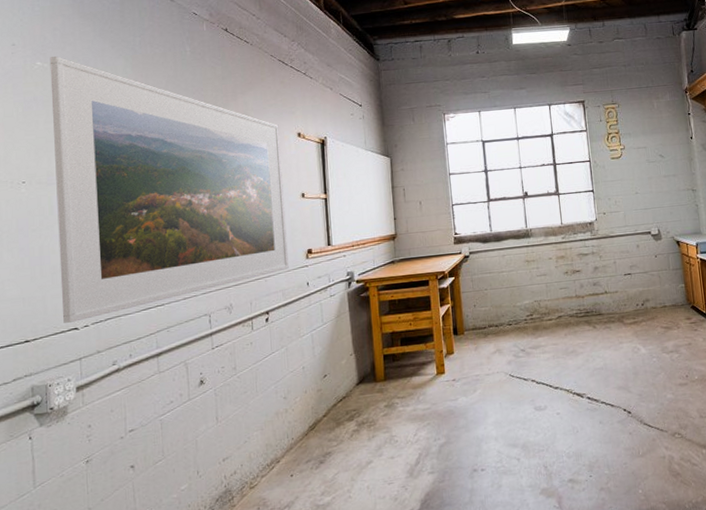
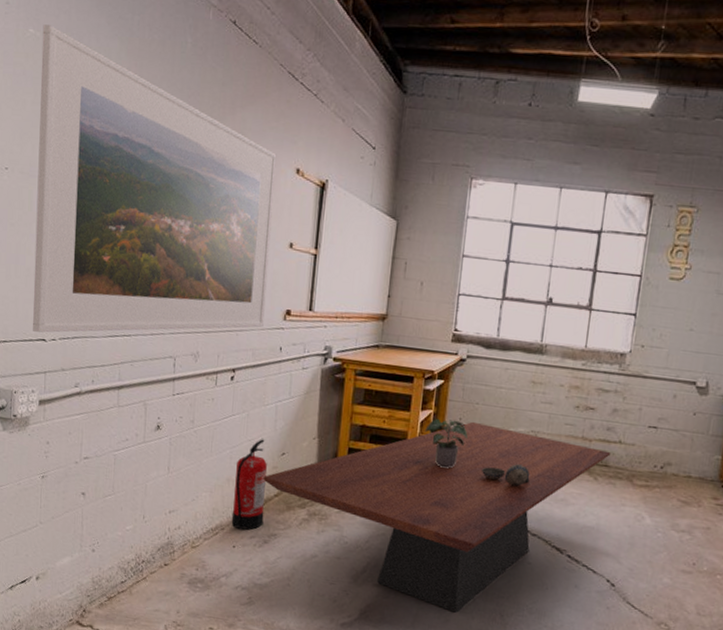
fire extinguisher: none [283,367,317,458] -> present [231,439,267,530]
dining table: none [310,302,601,477] -> present [263,421,611,613]
potted plant: none [446,308,484,351] -> present [424,419,468,469]
decorative bowl: none [502,331,543,351] -> present [482,464,530,487]

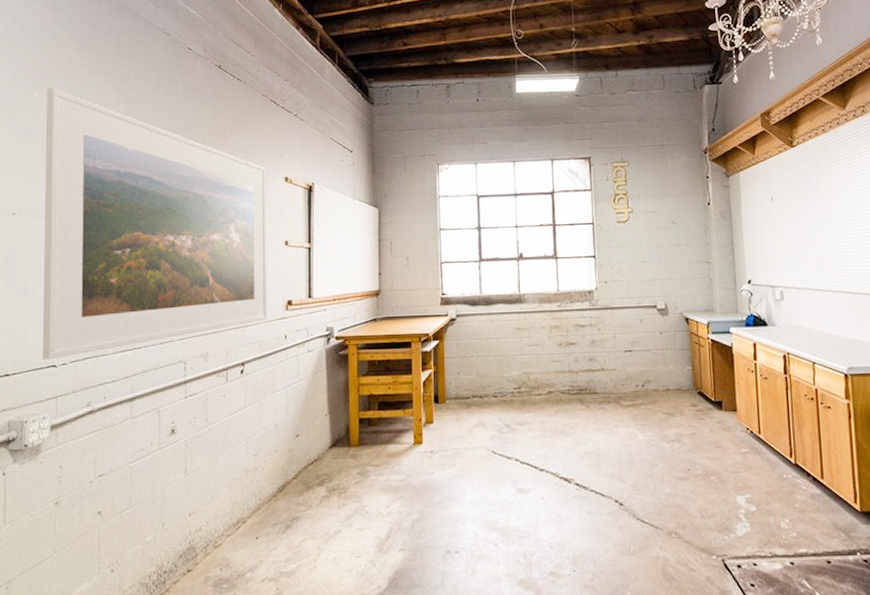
fire extinguisher: present [231,439,267,530] -> none [252,425,284,520]
dining table: present [263,421,611,613] -> none [280,373,597,562]
potted plant: present [424,419,468,469] -> none [428,375,467,422]
decorative bowl: present [482,464,530,487] -> none [485,406,530,427]

